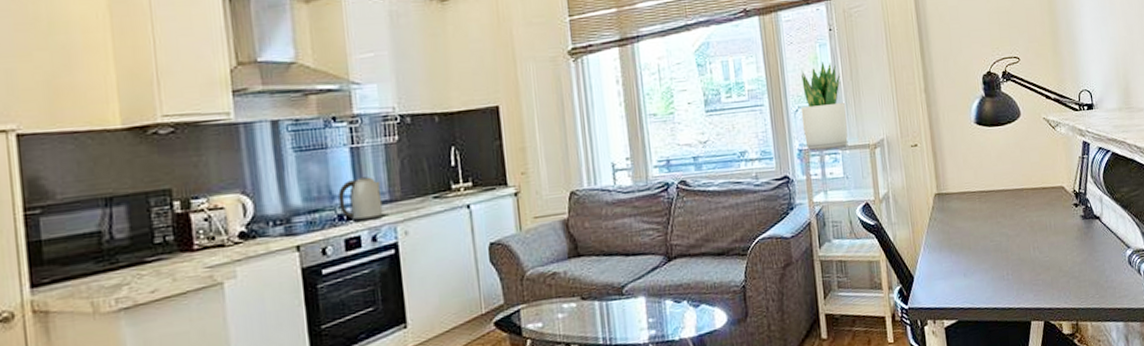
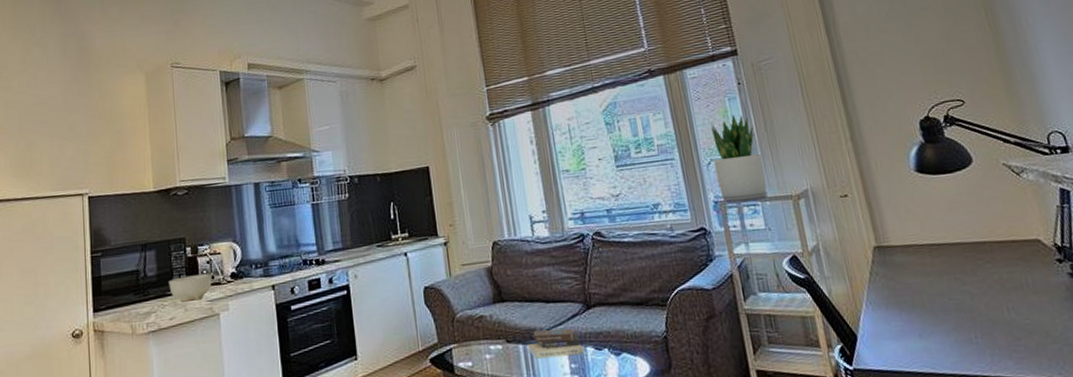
bowl: none [148,233,213,270] -> present [169,273,213,302]
kettle: present [338,176,384,224] -> none [303,228,338,268]
books: none [603,281,664,317] -> present [527,328,585,360]

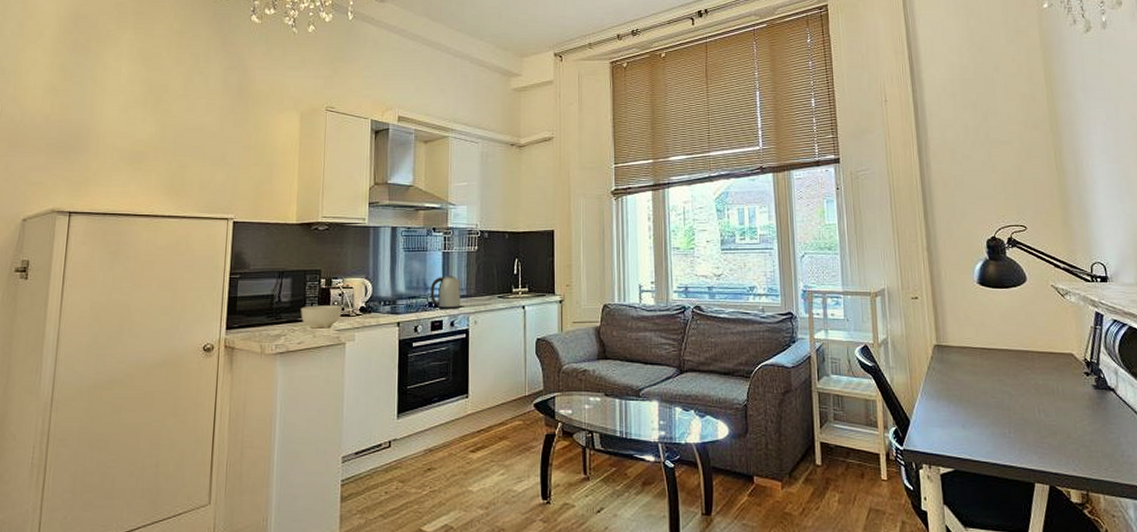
kettle: none [303,228,338,268] -> present [431,276,461,310]
books: present [527,328,585,360] -> none [623,387,674,414]
planter: present [711,115,768,202] -> none [806,216,851,293]

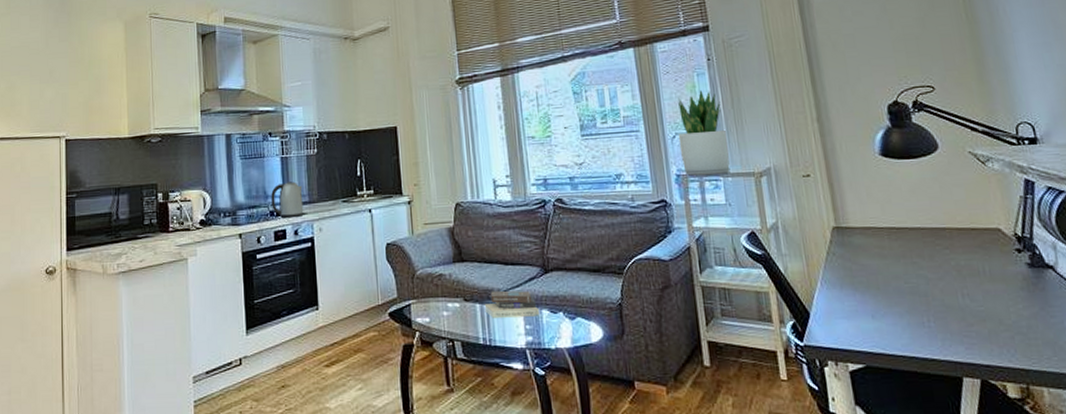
bowl: present [301,305,343,329] -> none [140,219,182,245]
books: none [623,387,674,414] -> present [484,290,541,320]
planter: none [806,216,851,293] -> present [678,90,731,176]

